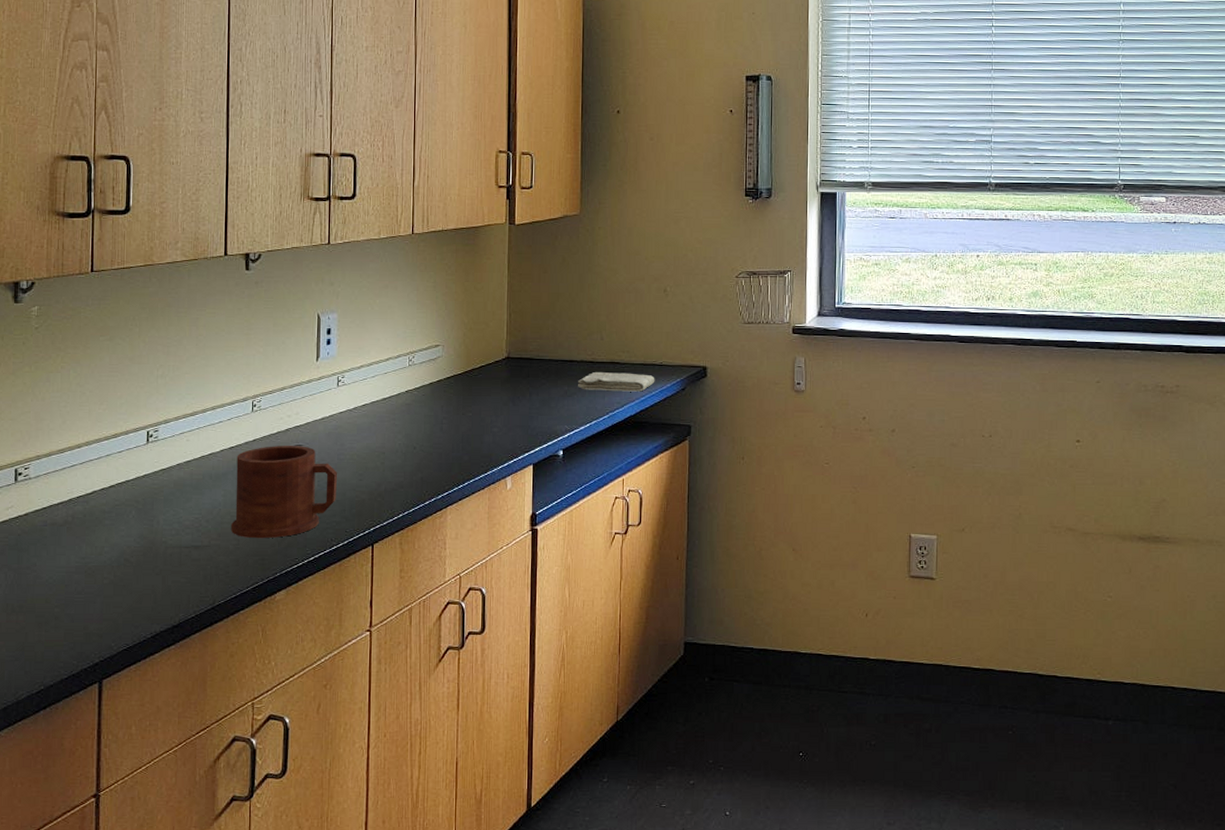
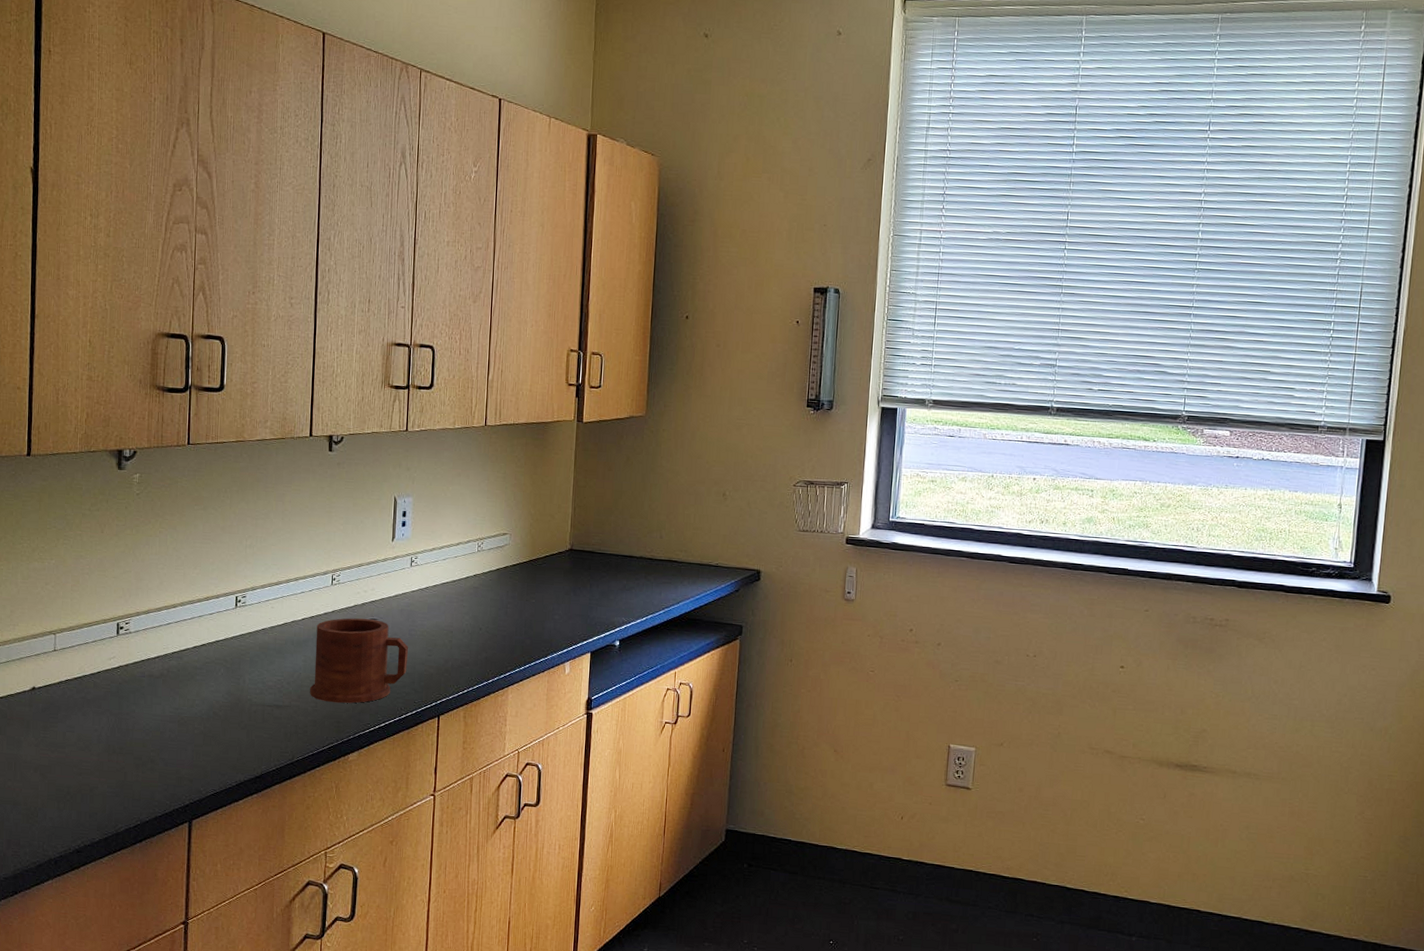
washcloth: present [578,371,655,392] -> none [636,568,710,590]

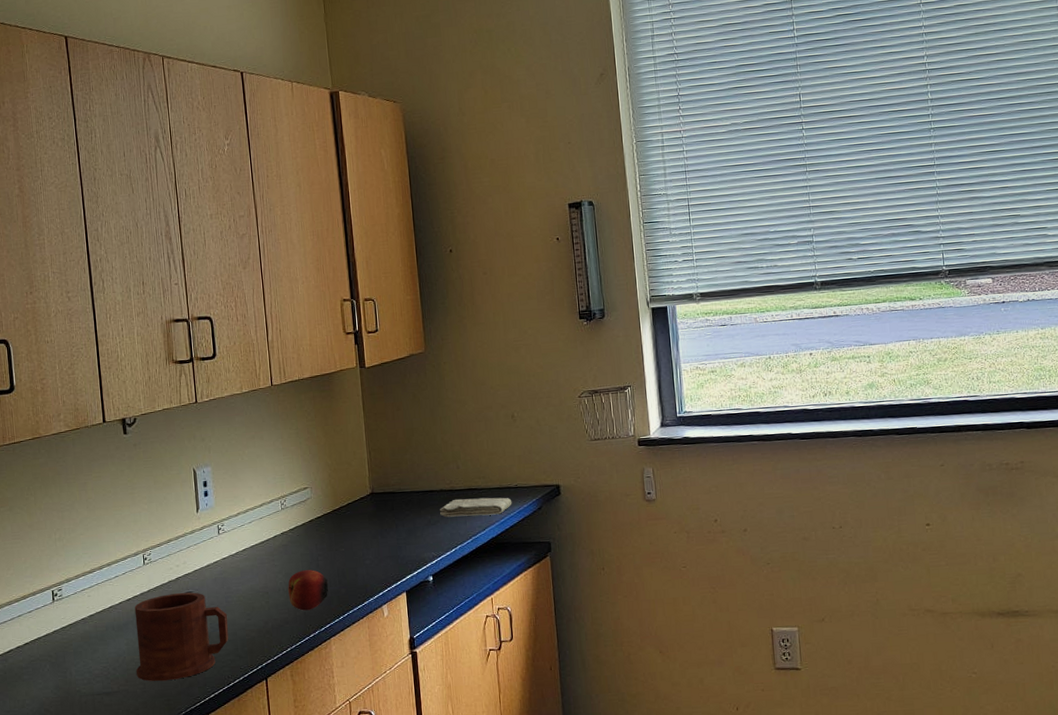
apple: none [472,615,514,656] -> present [288,570,329,611]
washcloth: none [636,568,710,590] -> present [440,497,512,518]

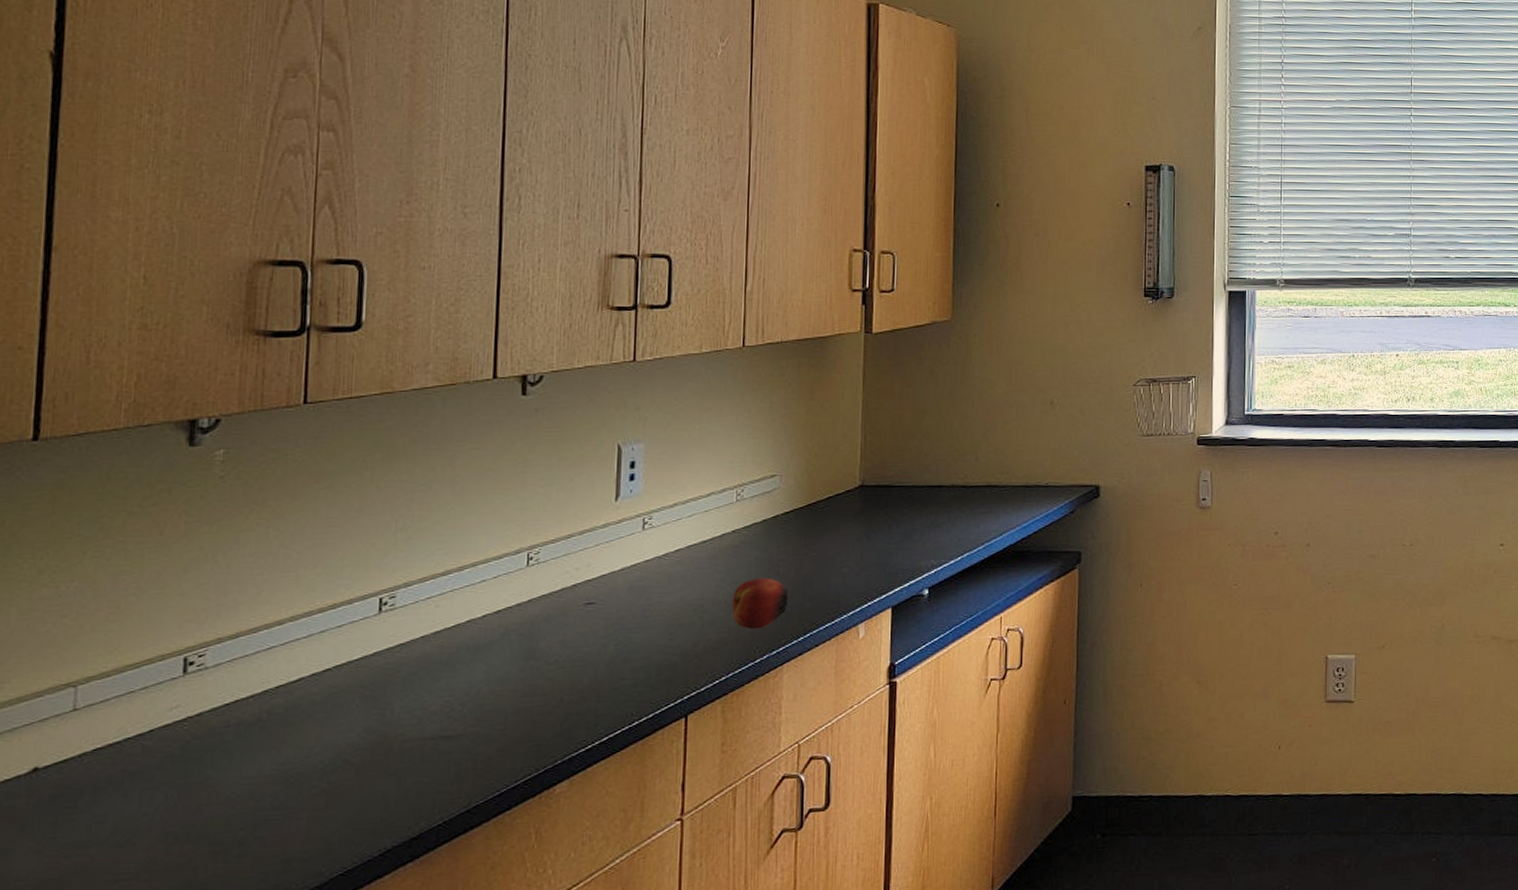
mug: present [134,592,229,682] -> none [495,603,642,721]
washcloth: present [440,497,512,518] -> none [947,496,1040,519]

